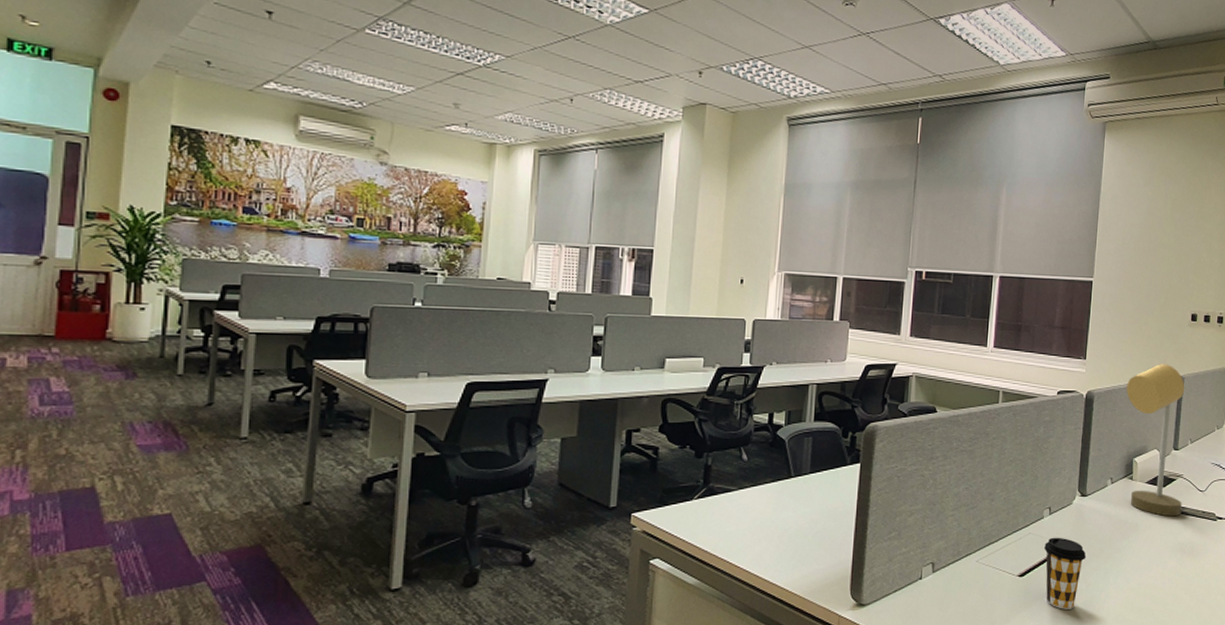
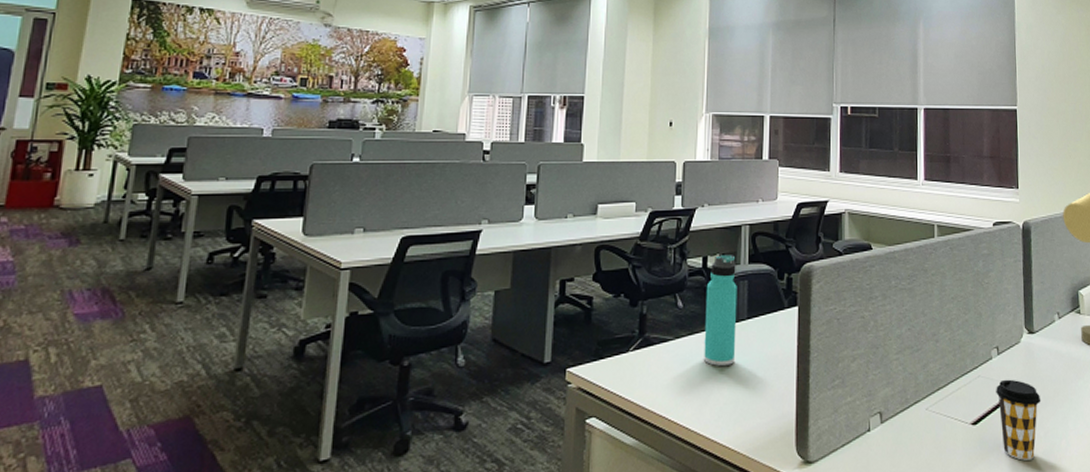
thermos bottle: none [766,412,802,517] -> present [704,255,737,367]

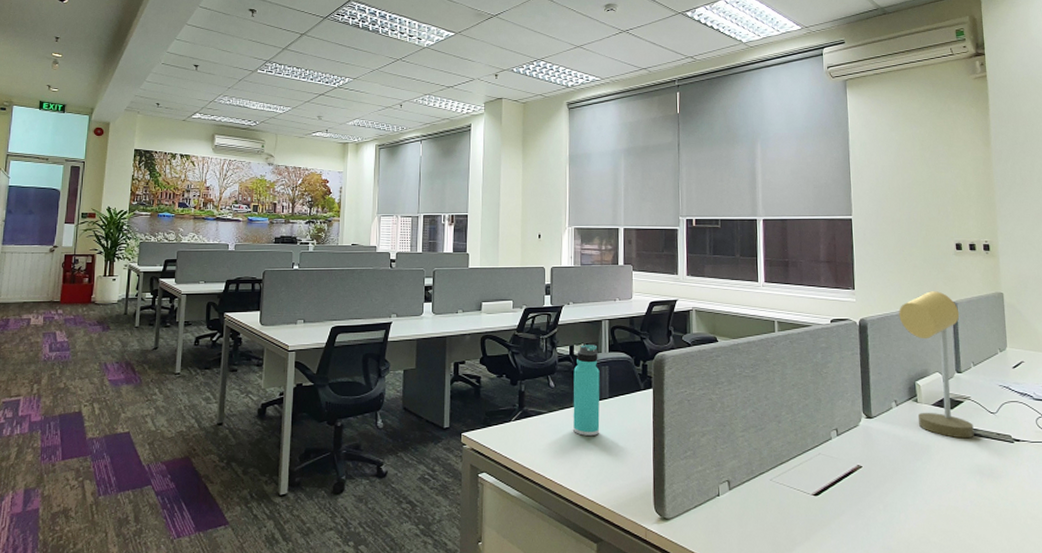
coffee cup: present [996,379,1041,461] -> none [836,457,880,529]

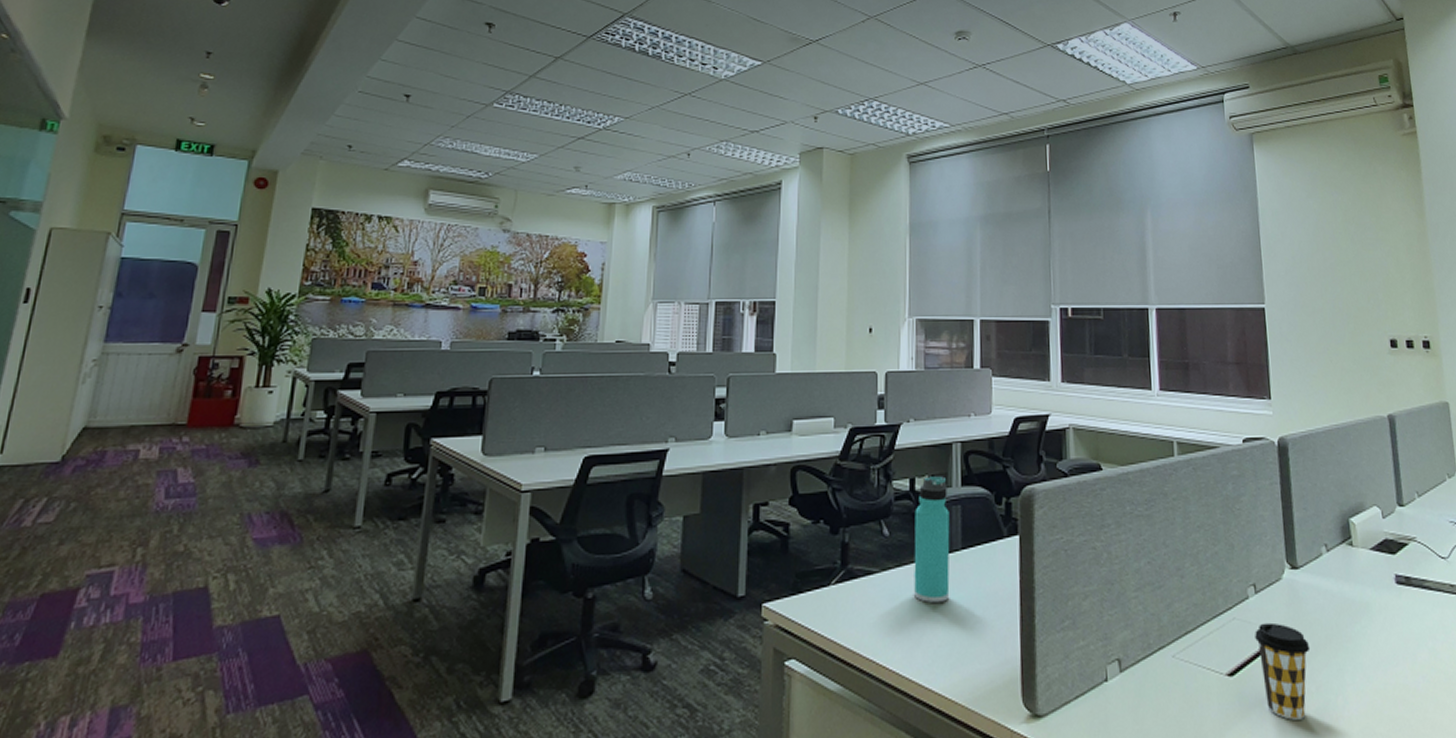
coffee cup: none [836,457,880,529] -> present [1255,622,1311,720]
desk lamp: present [899,291,974,439] -> none [1325,400,1423,593]

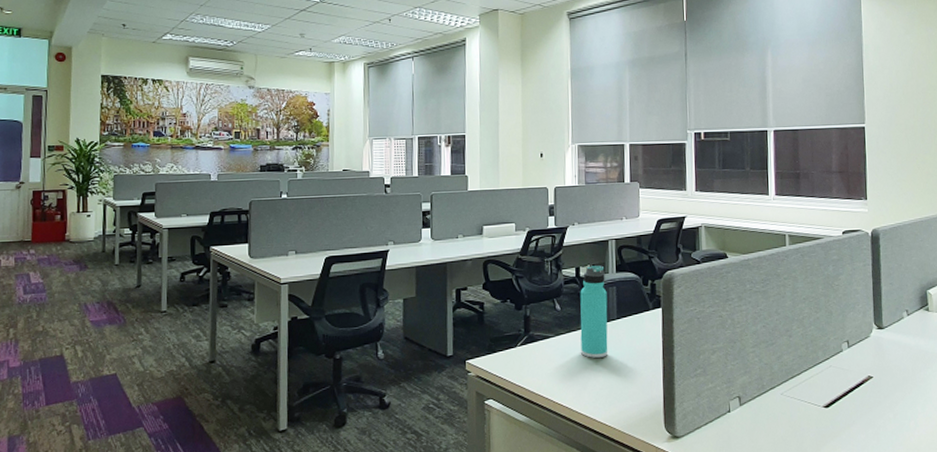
coffee cup: present [1255,622,1311,720] -> none [847,368,891,438]

